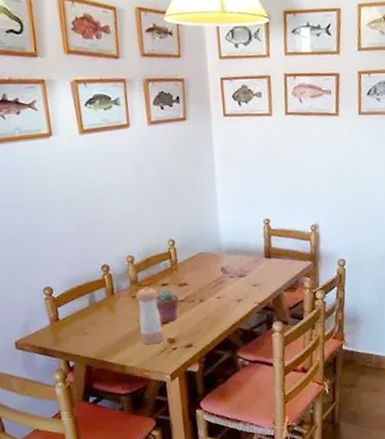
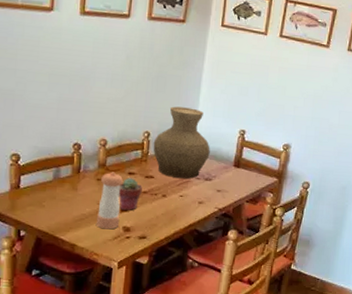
vase: none [179,206,239,281] -> present [153,106,210,179]

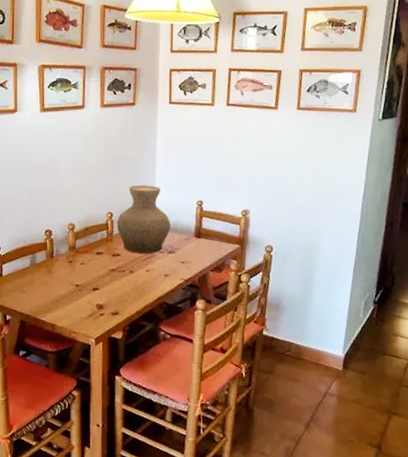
pepper shaker: present [96,171,124,230] -> none [71,253,93,308]
potted succulent: present [118,177,142,210] -> none [89,257,111,289]

